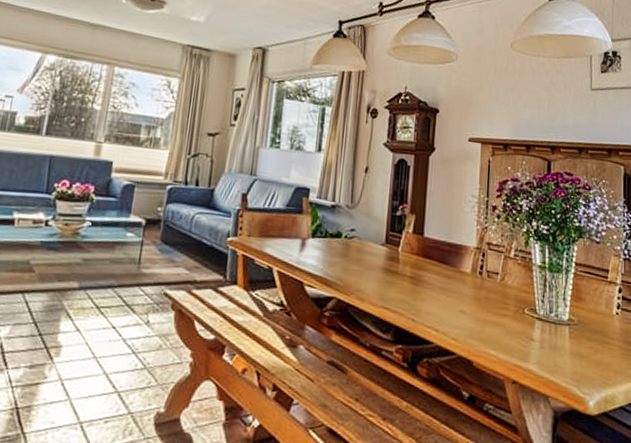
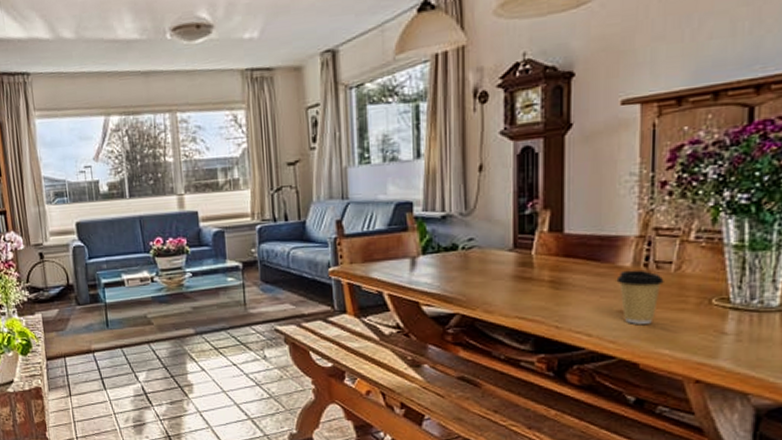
coffee cup: none [459,275,493,325] -> present [616,269,664,324]

